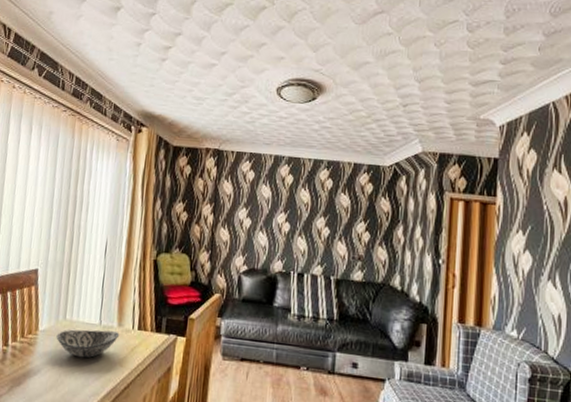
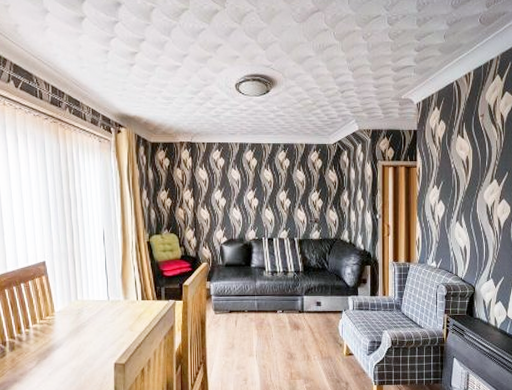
decorative bowl: present [56,329,120,358] -> none [71,304,127,329]

